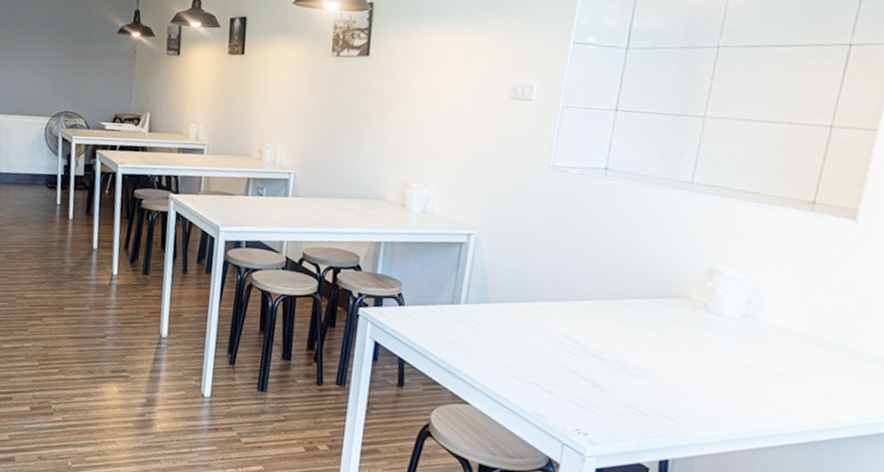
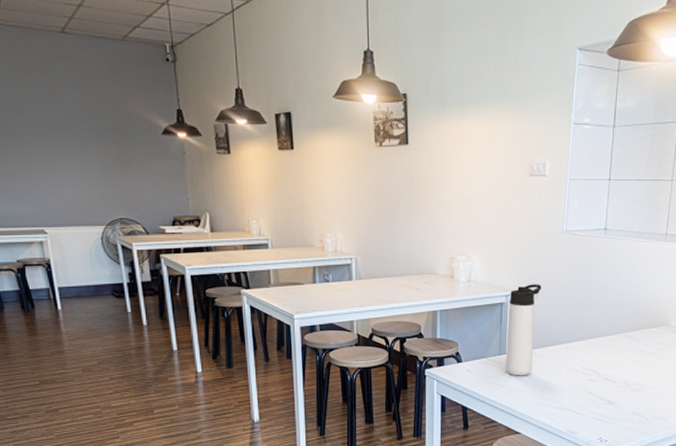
thermos bottle: none [459,224,515,334] -> present [506,284,542,376]

